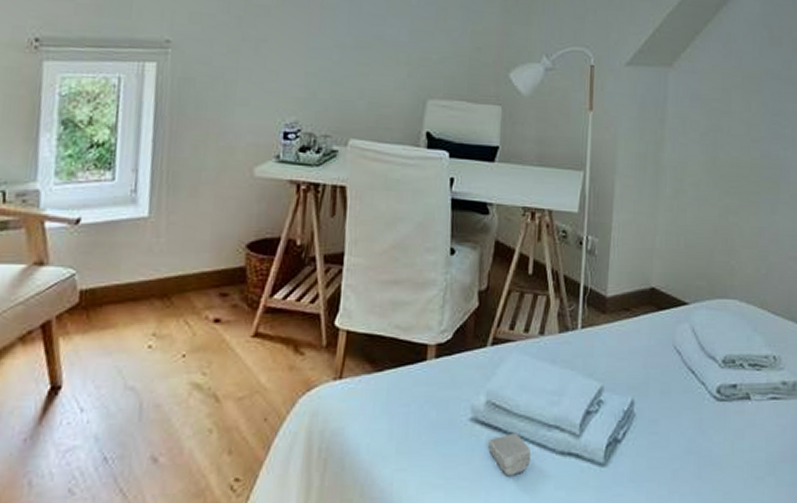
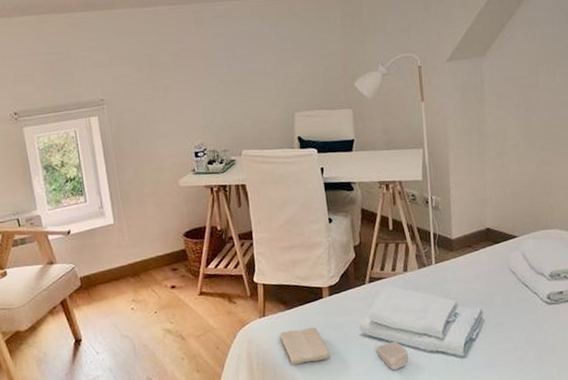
washcloth: none [357,401,425,455] -> present [279,327,330,365]

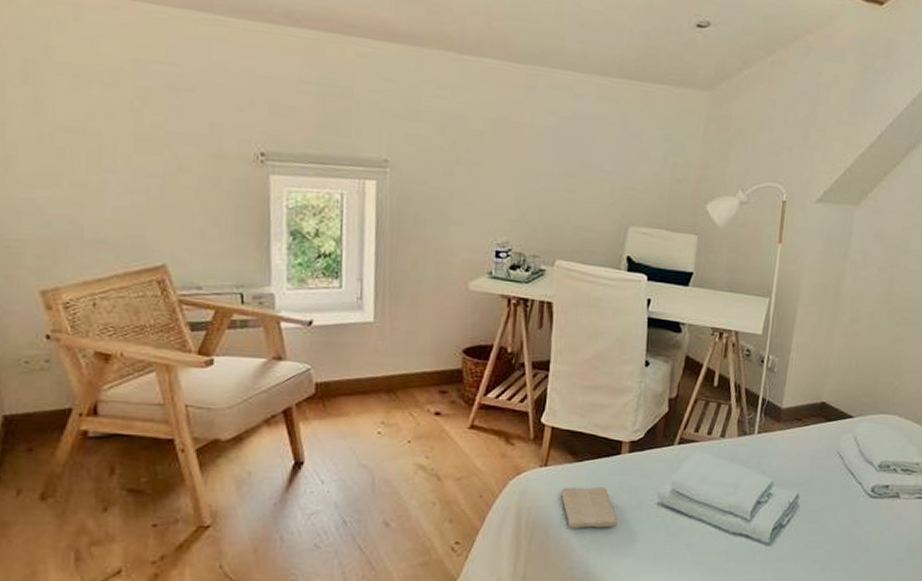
soap bar: present [376,340,409,370] -> none [671,515,708,549]

